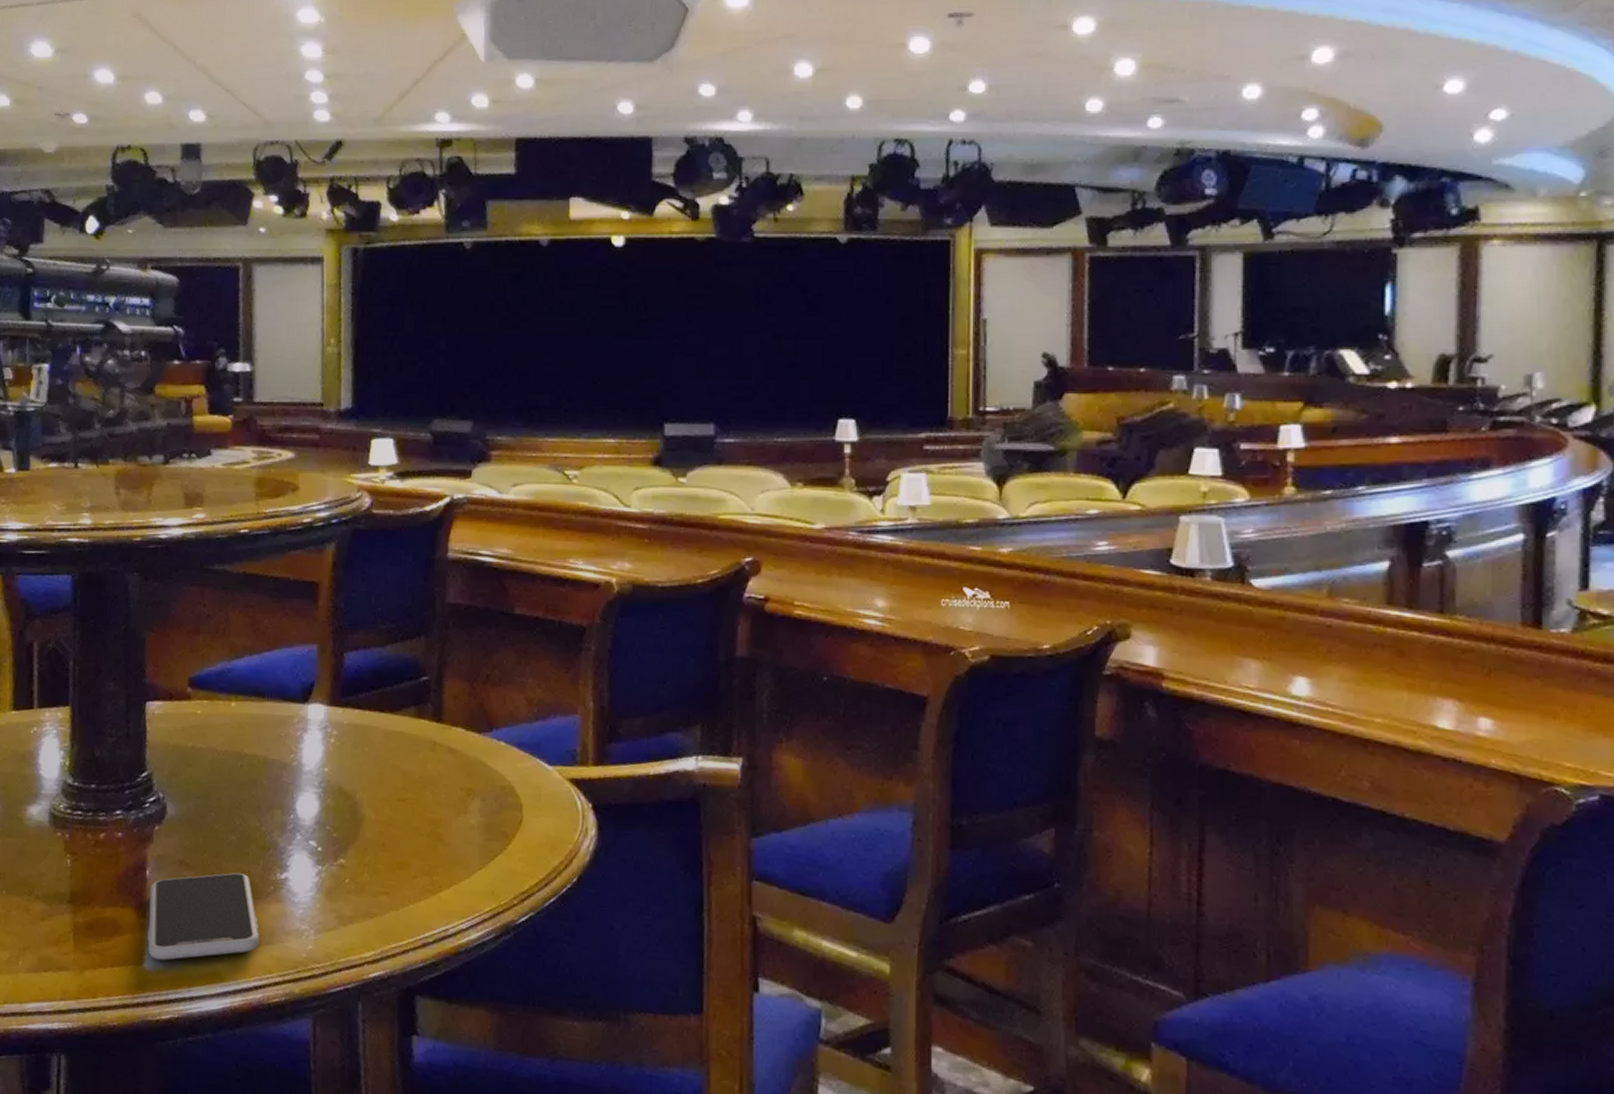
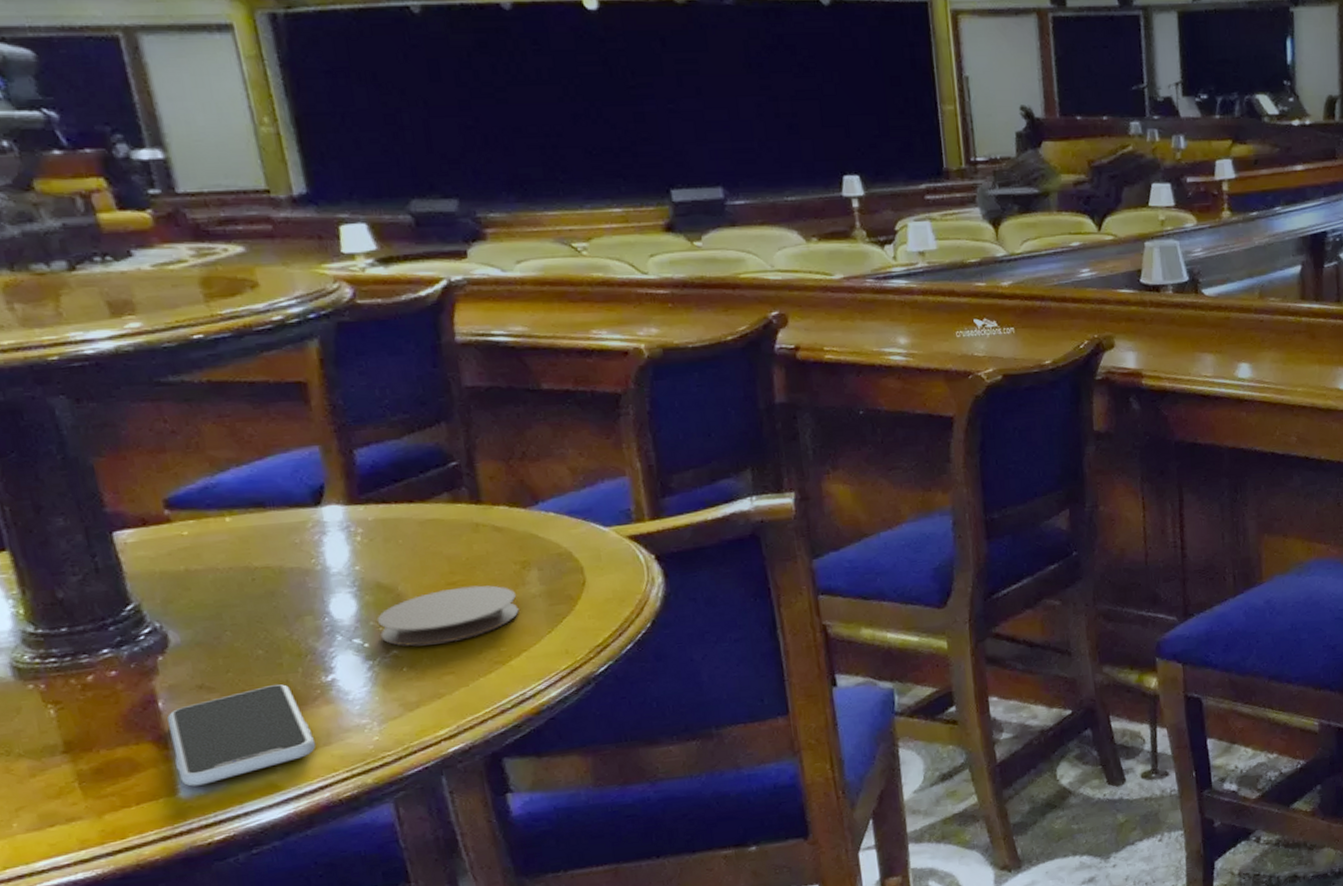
coaster: none [332,805,457,861] -> present [377,585,519,646]

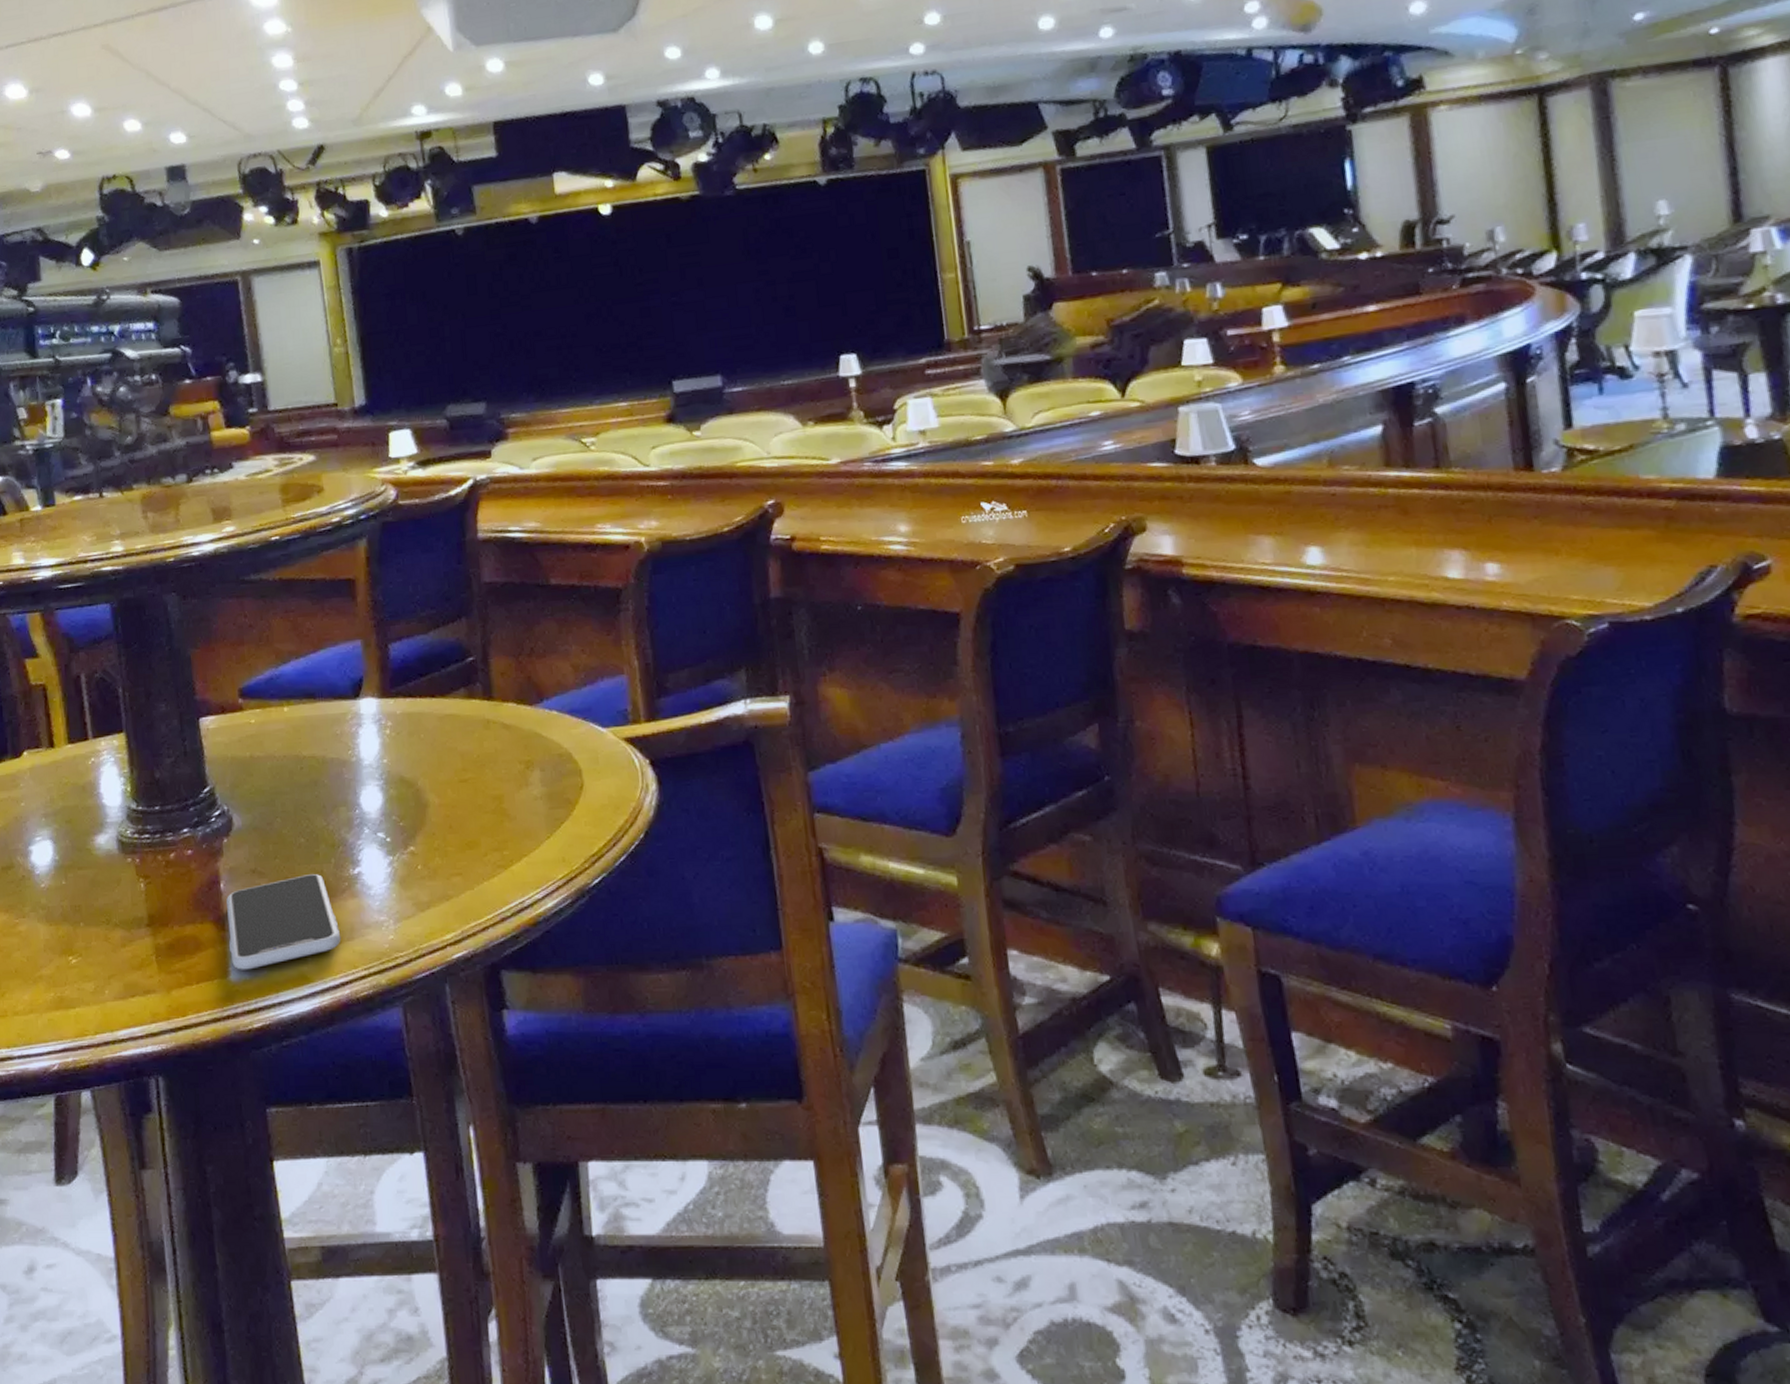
coaster: present [377,585,519,646] -> none [398,784,522,844]

